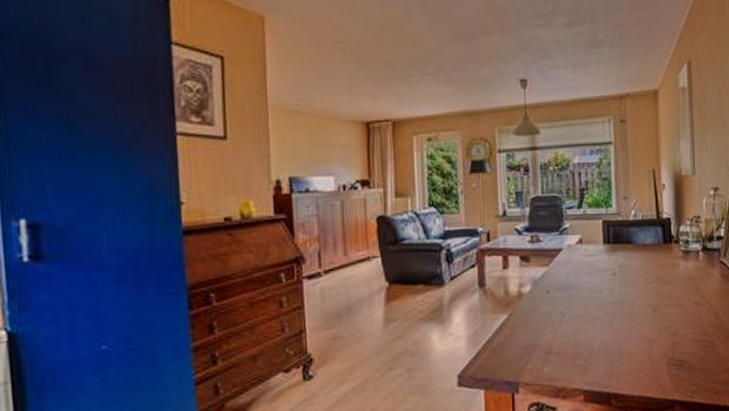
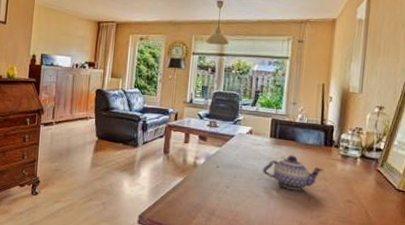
teapot: none [599,261,667,303] -> present [262,155,324,191]

